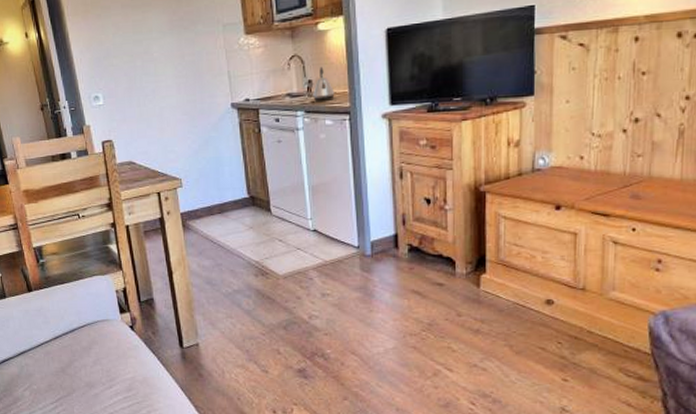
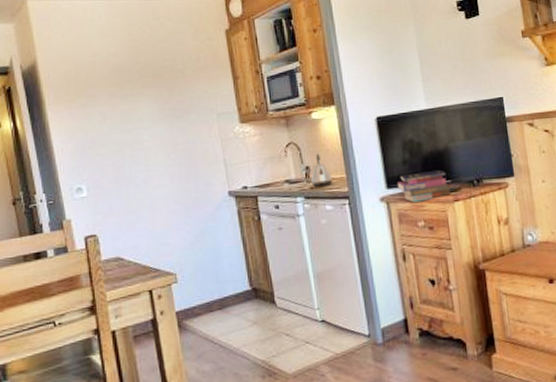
books: none [403,86,459,120] -> present [398,169,451,203]

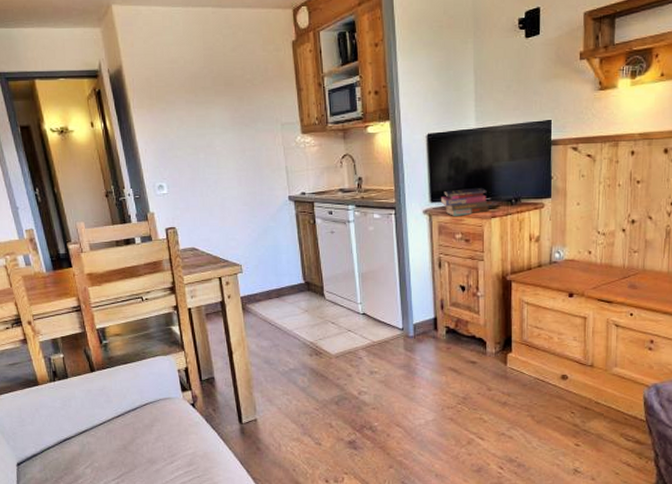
kettle: present [311,153,333,188] -> none [363,165,382,198]

